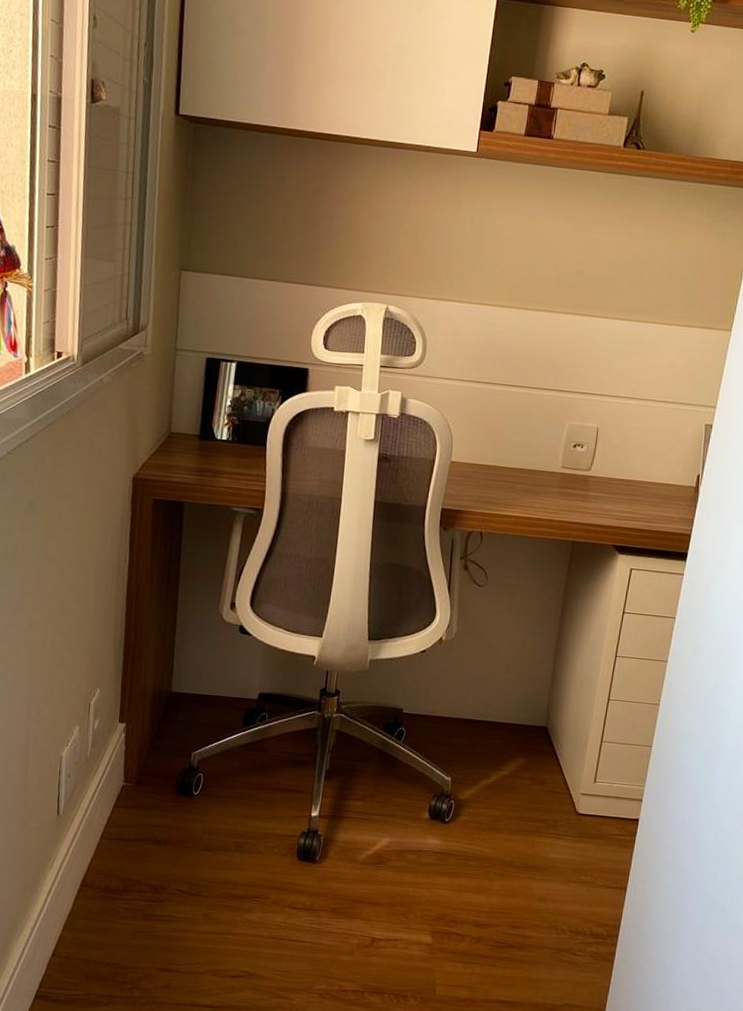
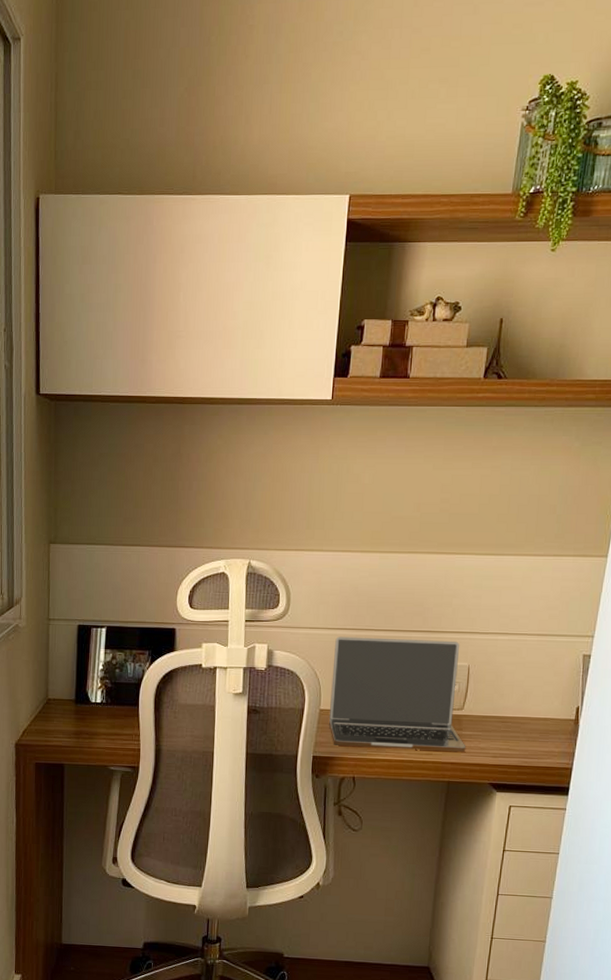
laptop: none [459,389,592,512] -> present [329,636,466,752]

